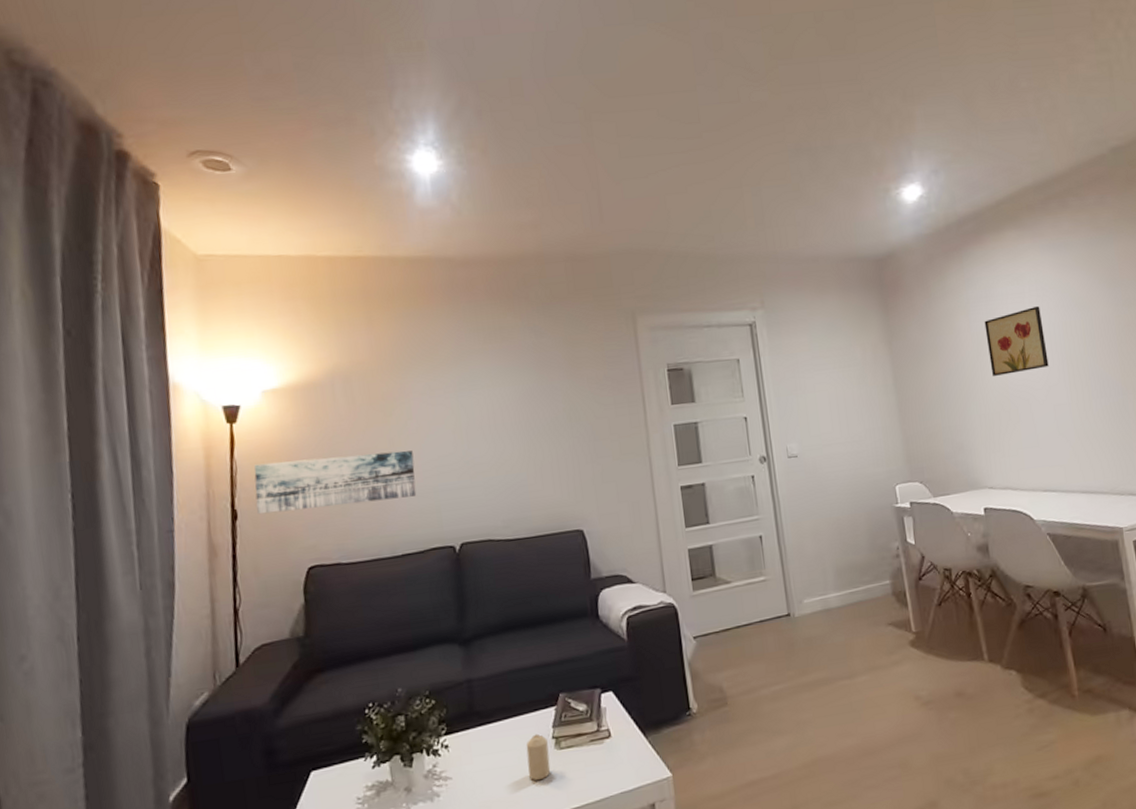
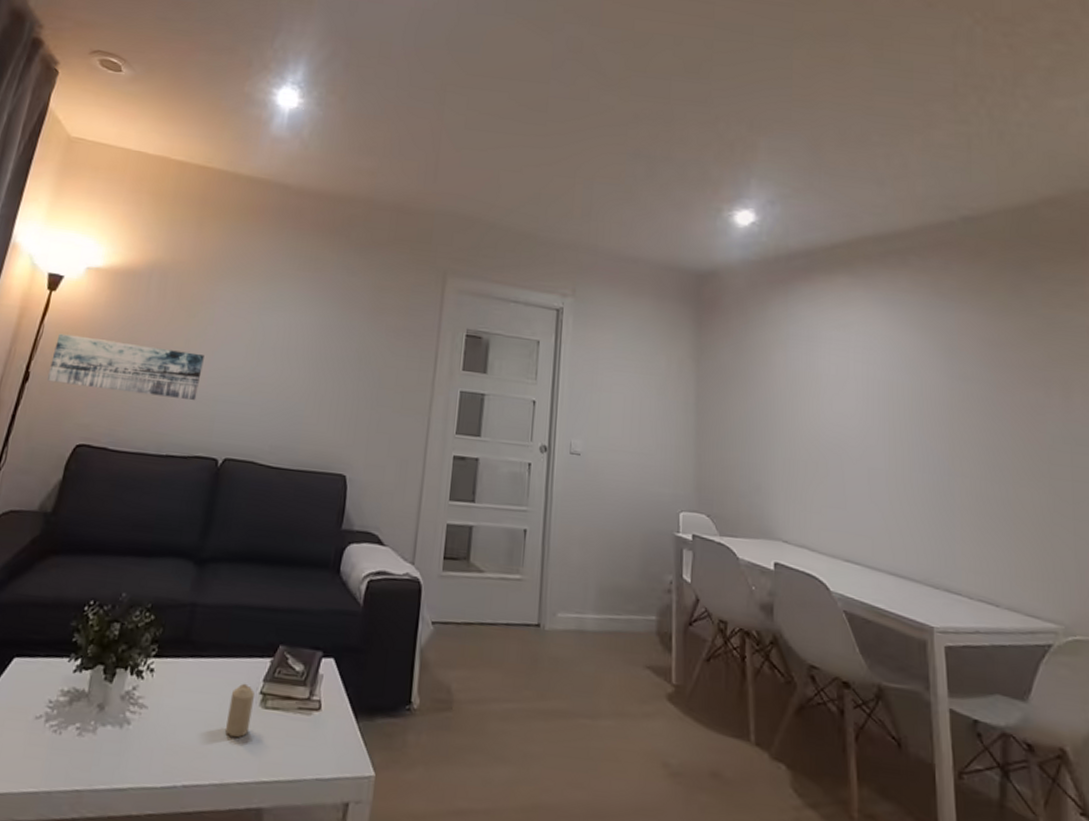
wall art: present [984,306,1049,376] -> none [802,358,868,425]

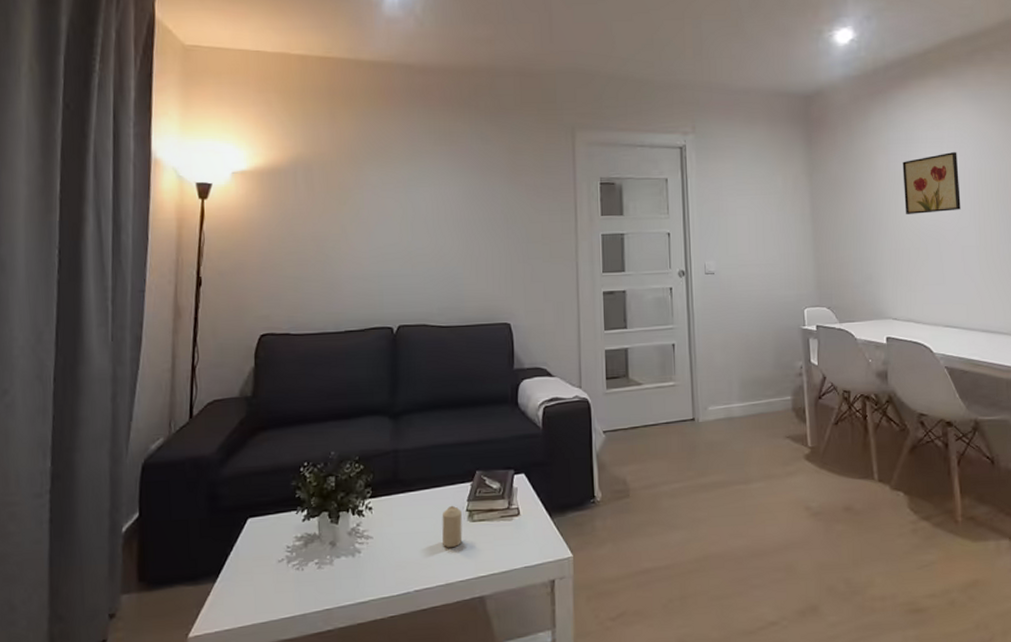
wall art: present [46,333,204,400] -> none [218,236,363,283]
wall art: none [802,358,868,425] -> present [902,152,961,214]

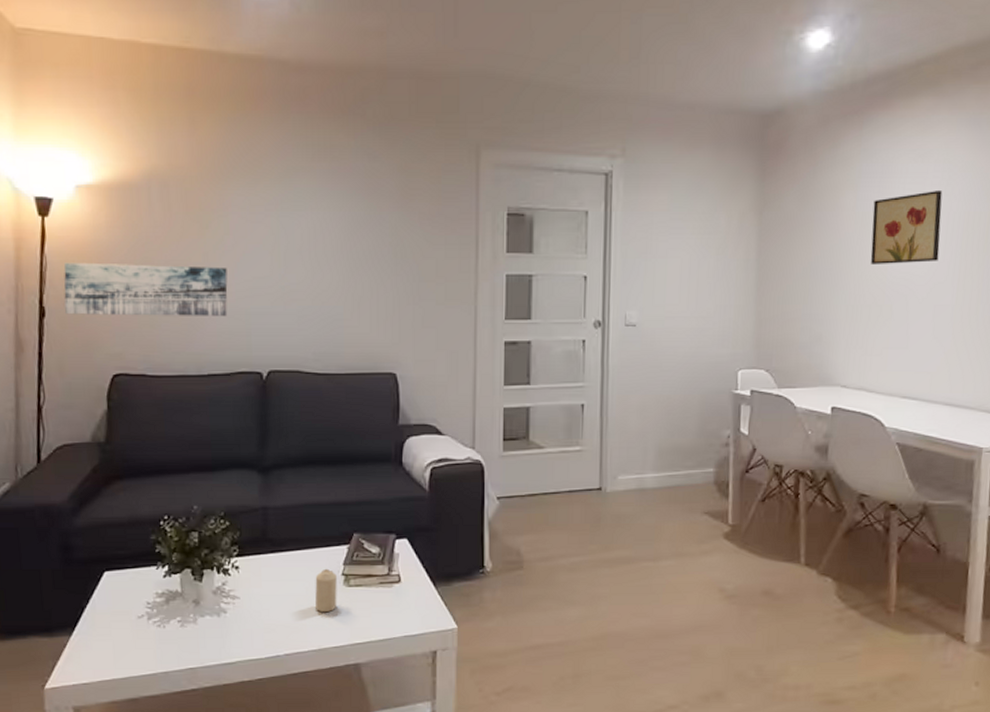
wall art: none [218,236,363,283] -> present [64,262,228,316]

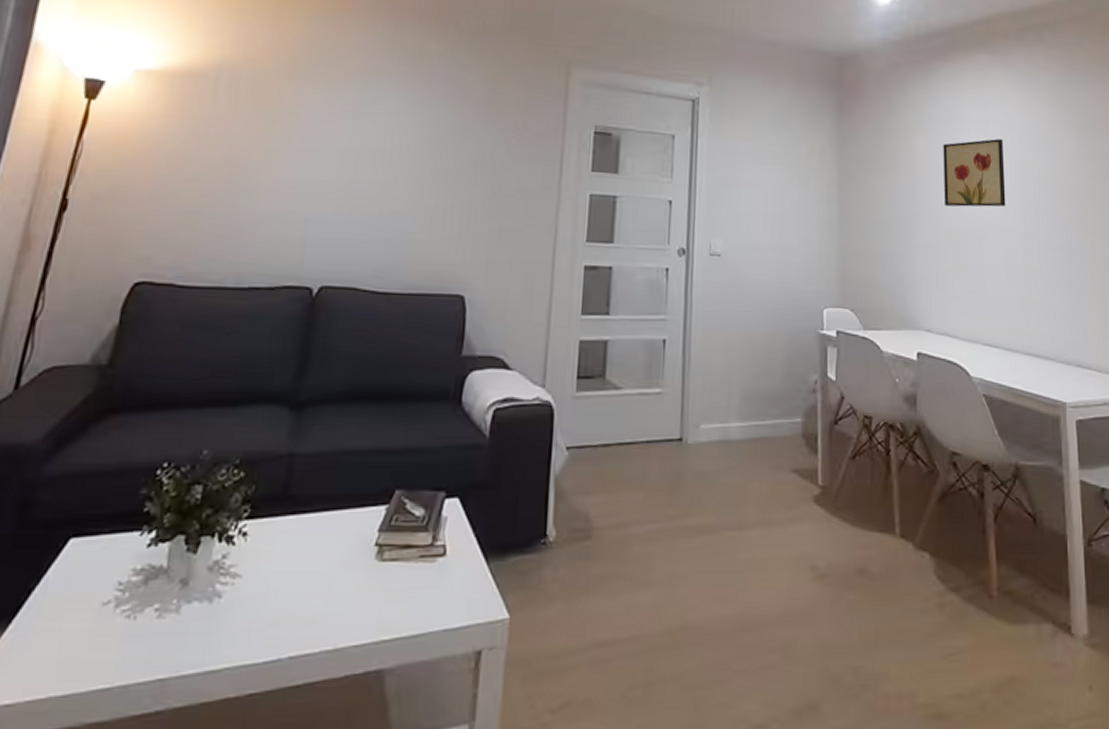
wall art: present [64,262,228,316] -> none [90,151,290,221]
candle: present [315,568,337,613] -> none [337,536,369,597]

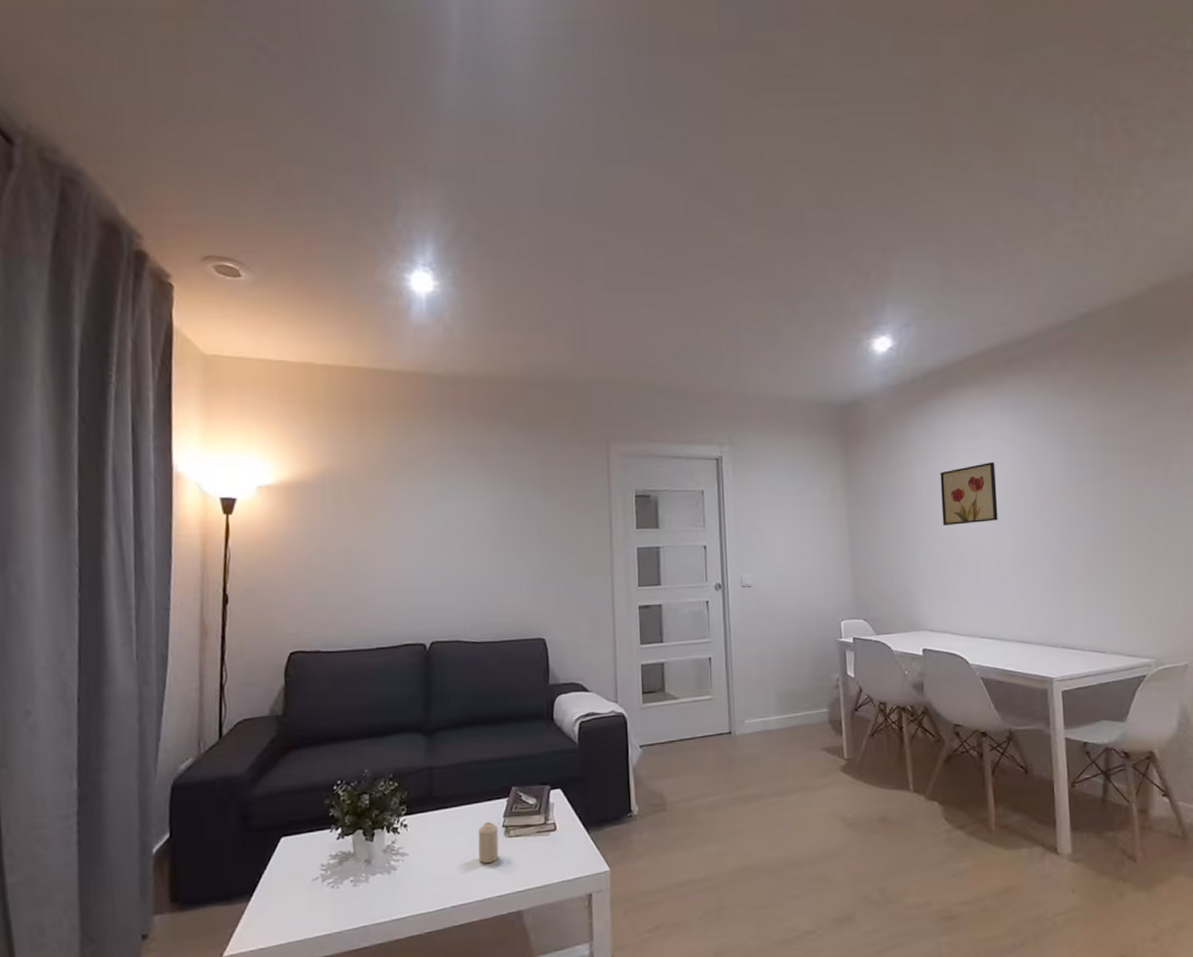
candle: none [337,536,369,597] -> present [478,821,499,864]

